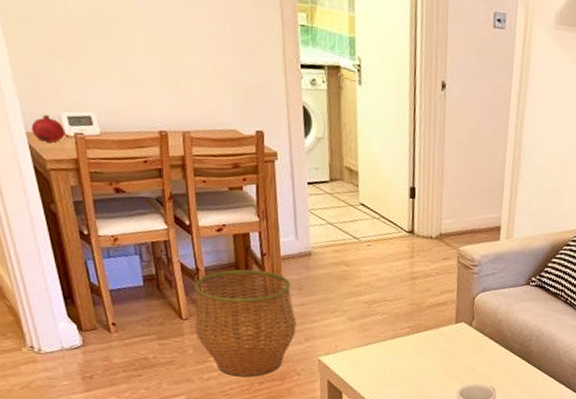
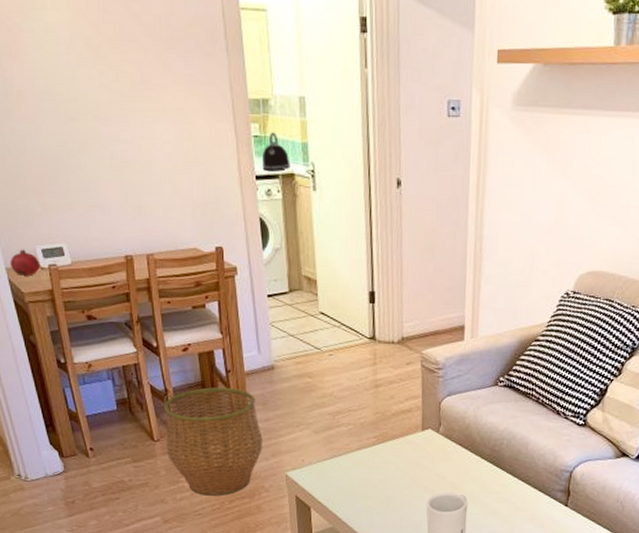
kettle: none [308,23,337,63] -> present [262,132,290,171]

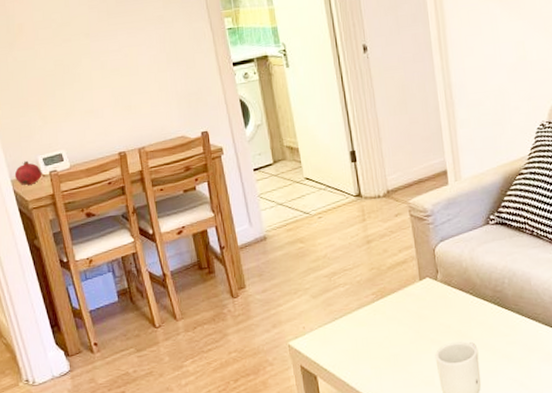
basket: present [163,387,264,496] -> none [162,263,263,378]
kettle: present [262,132,290,171] -> none [237,22,264,57]

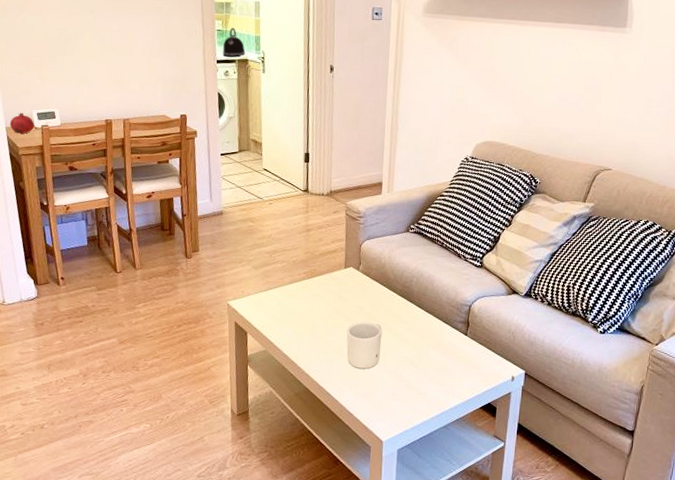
kettle: none [237,22,264,57] -> present [223,27,245,57]

